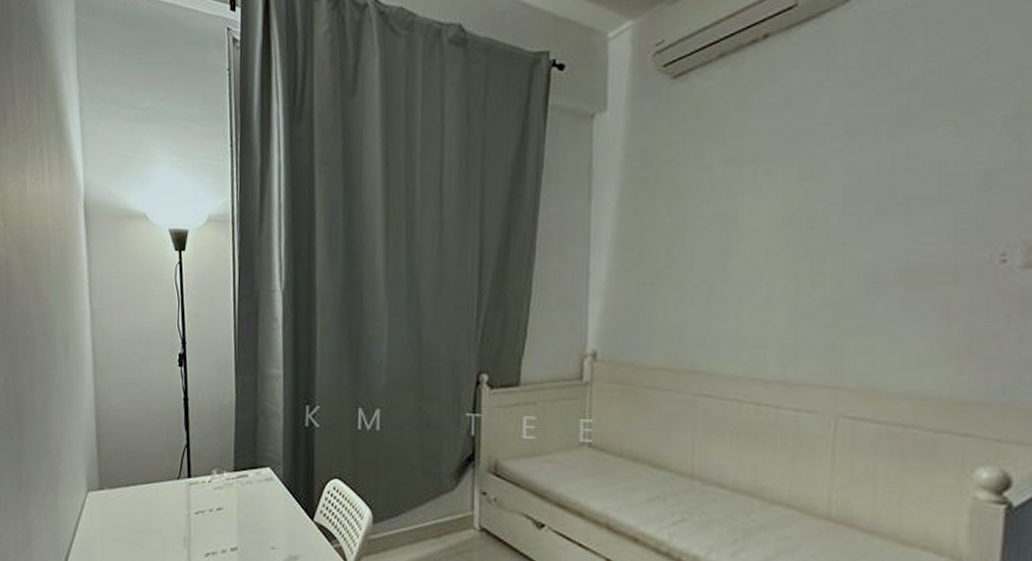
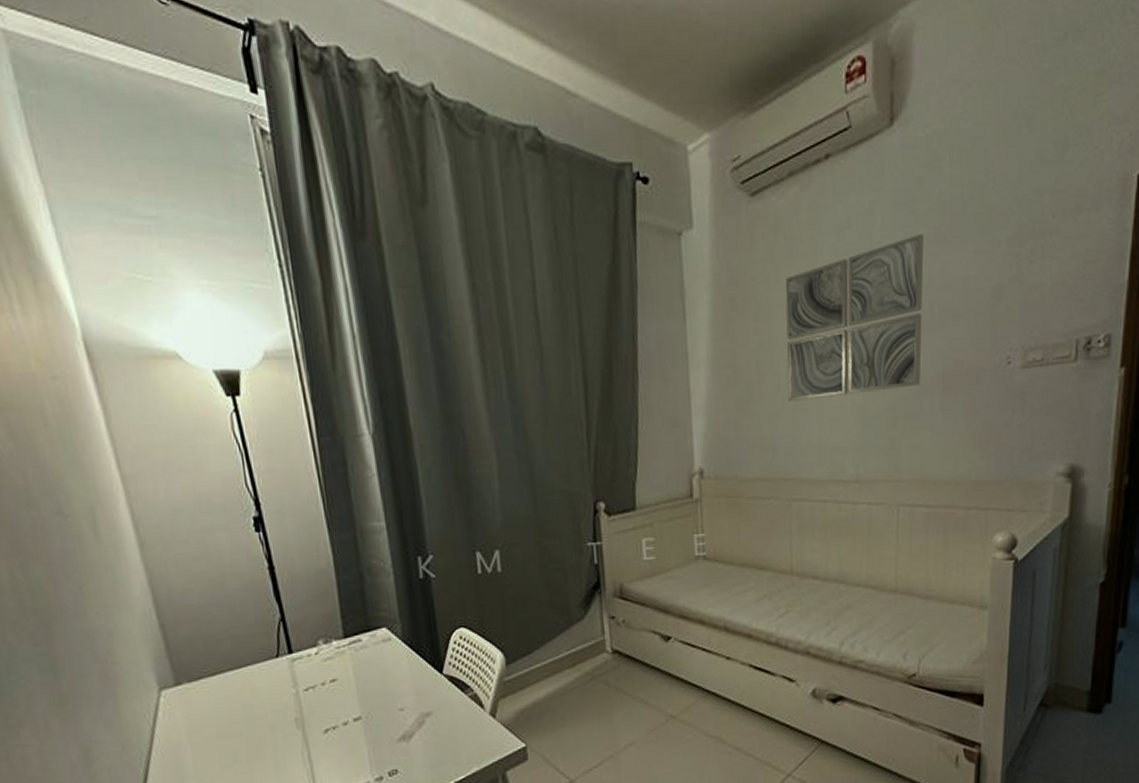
wall art: none [702,113,885,288] -> present [785,233,924,401]

